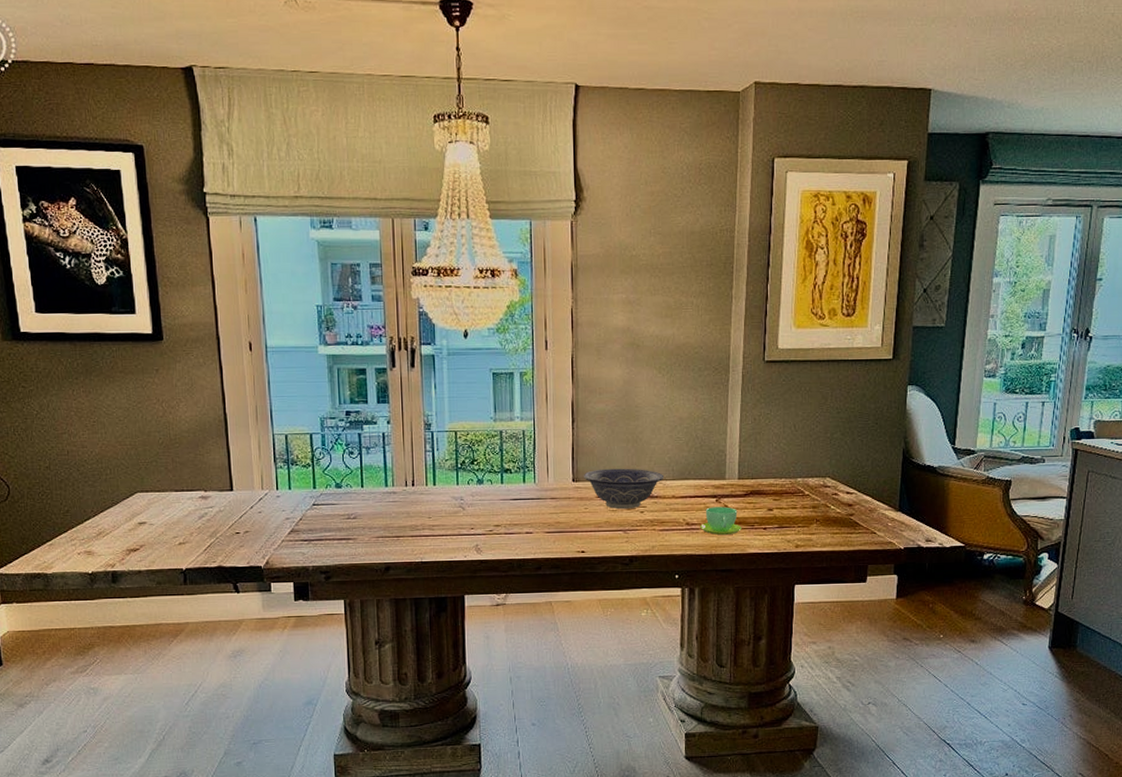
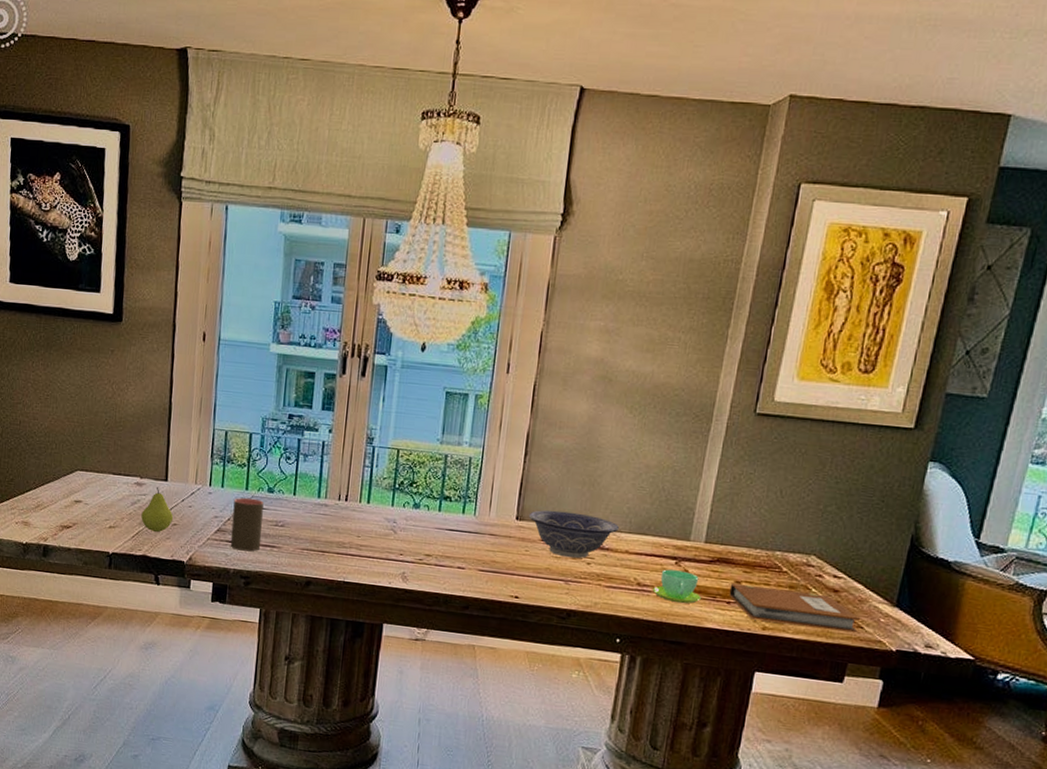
fruit: none [211,498,245,543] -> present [141,487,174,533]
cup: none [303,496,336,547] -> present [230,497,264,551]
notebook: none [764,509,873,540] -> present [729,584,861,633]

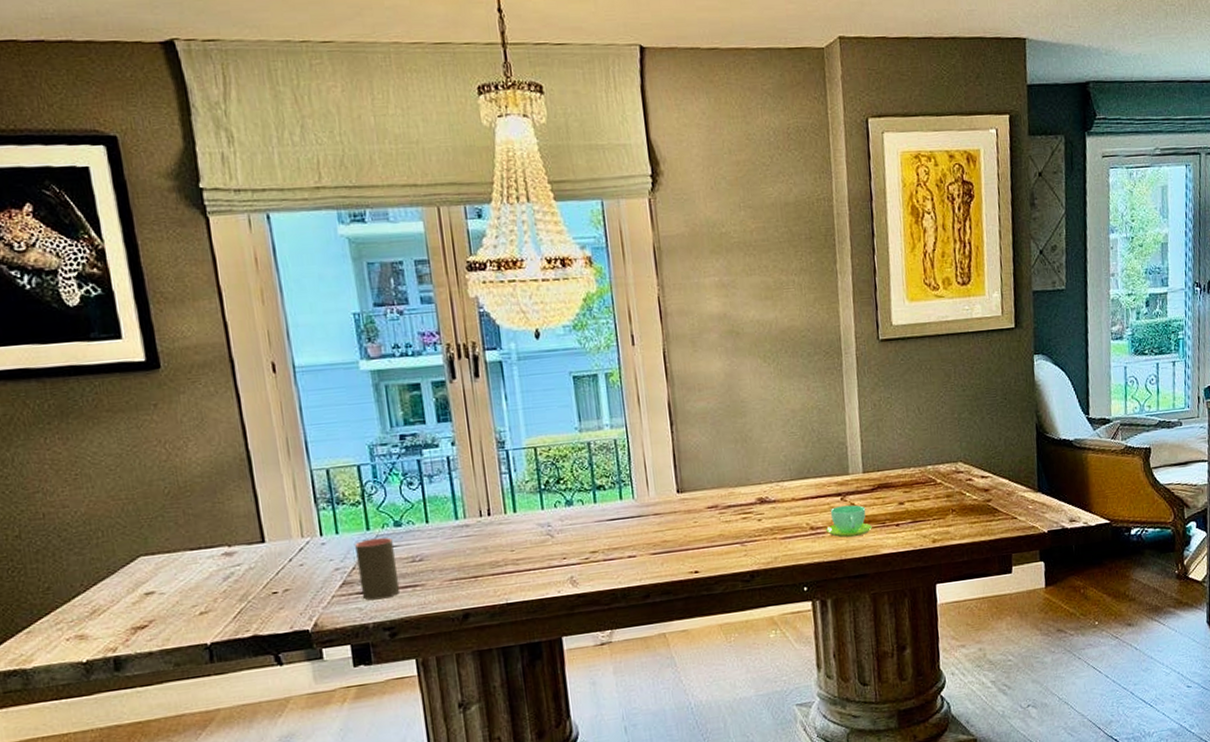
fruit: present [141,487,174,533] -> none [239,552,283,606]
decorative bowl: present [528,510,620,559] -> none [688,471,781,520]
notebook: present [729,584,861,633] -> none [895,495,1013,535]

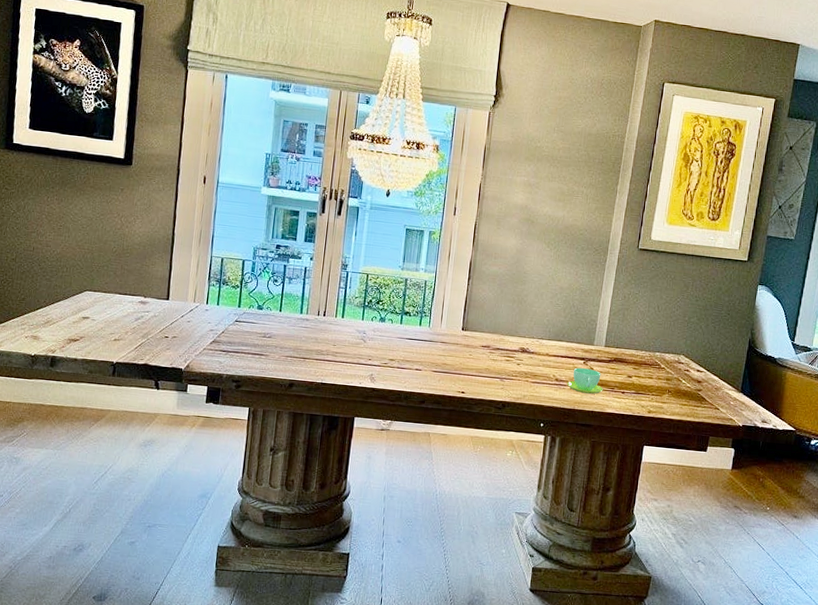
cup: present [355,537,400,601] -> none [223,313,254,359]

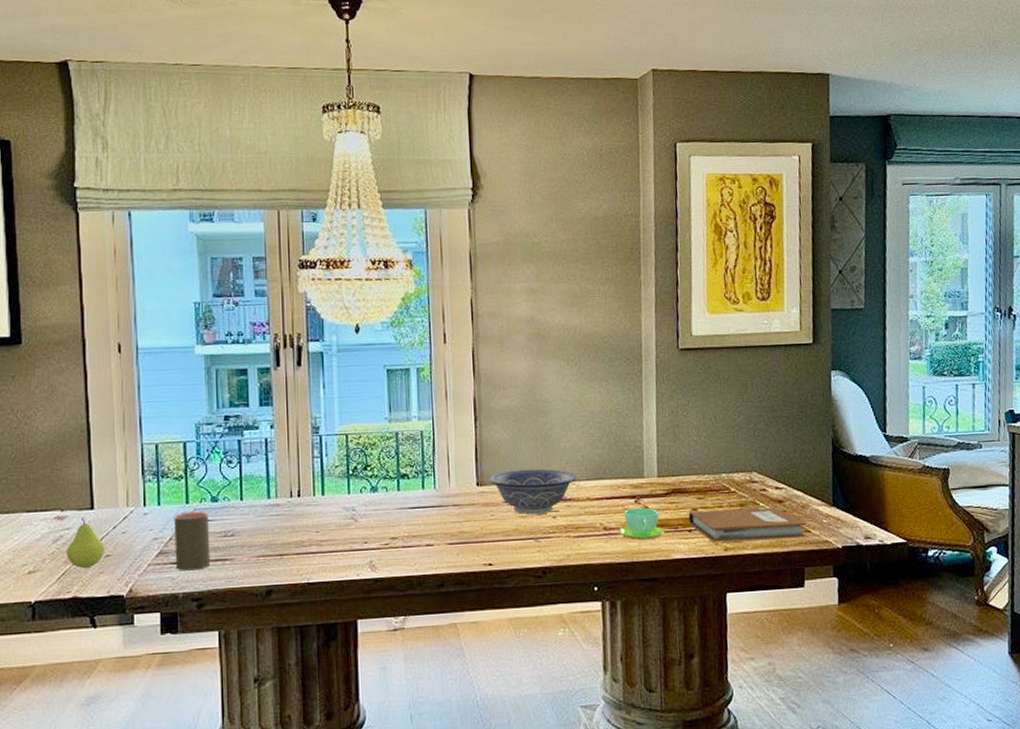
fruit: none [144,305,174,344] -> present [66,518,106,569]
cup: none [223,313,254,359] -> present [174,511,211,571]
decorative bowl: none [471,322,542,361] -> present [488,468,578,515]
notebook: none [623,378,717,414] -> present [688,506,807,543]

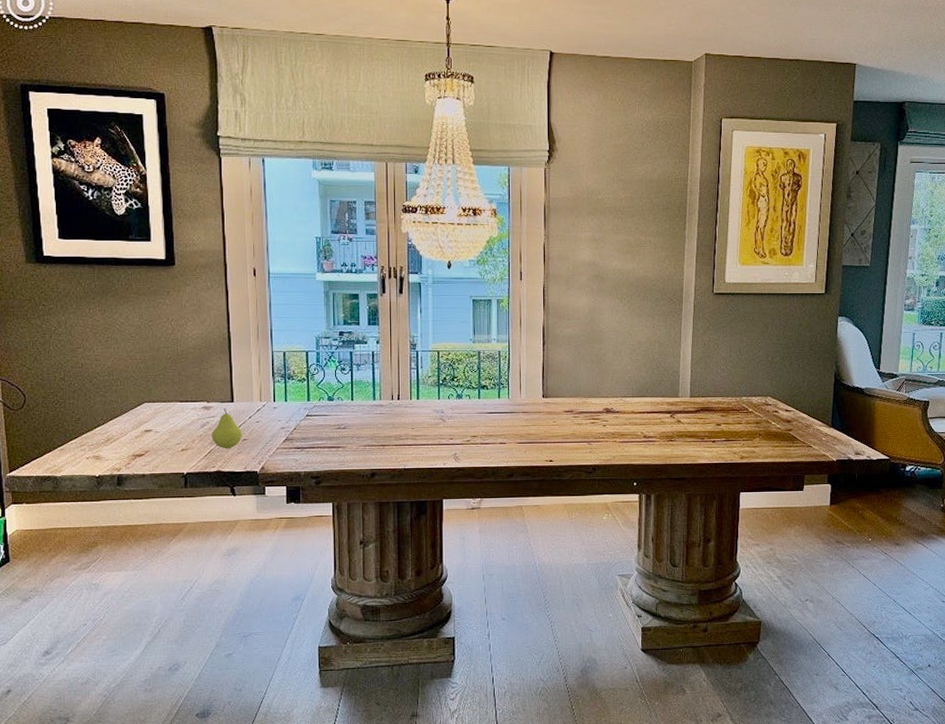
cup: present [174,511,211,571] -> none [298,407,327,455]
decorative bowl: present [488,468,578,515] -> none [552,386,625,423]
cup: present [619,508,666,541] -> none [656,422,694,448]
notebook: present [688,506,807,543] -> none [713,425,809,452]

